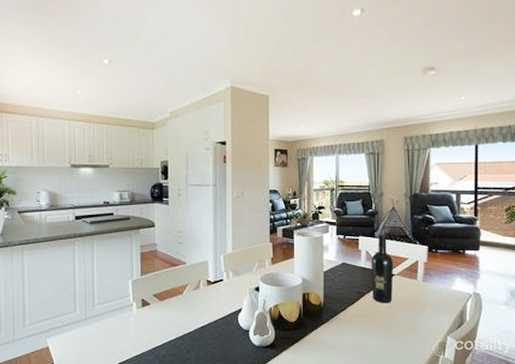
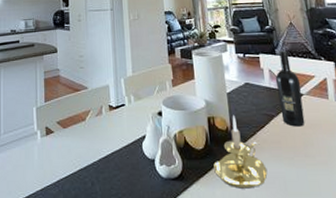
candle holder: none [304,291,352,355] -> present [213,115,268,189]

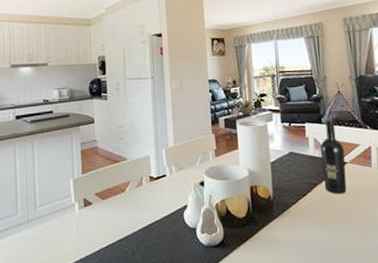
candle holder: present [213,115,268,189] -> none [255,183,308,254]

